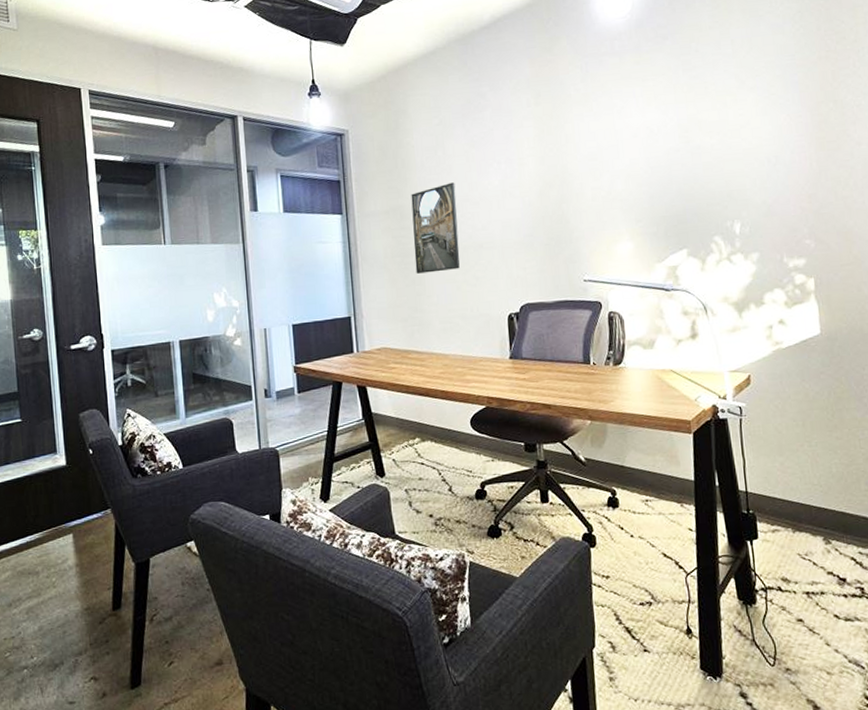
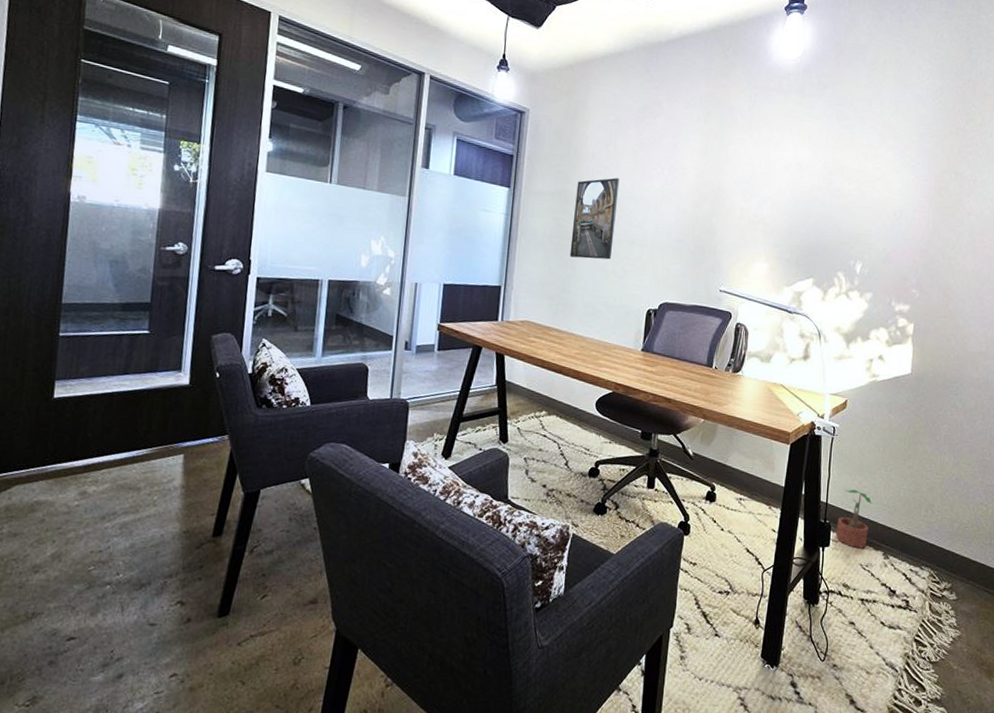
potted plant: none [762,472,802,537] -> present [835,489,872,548]

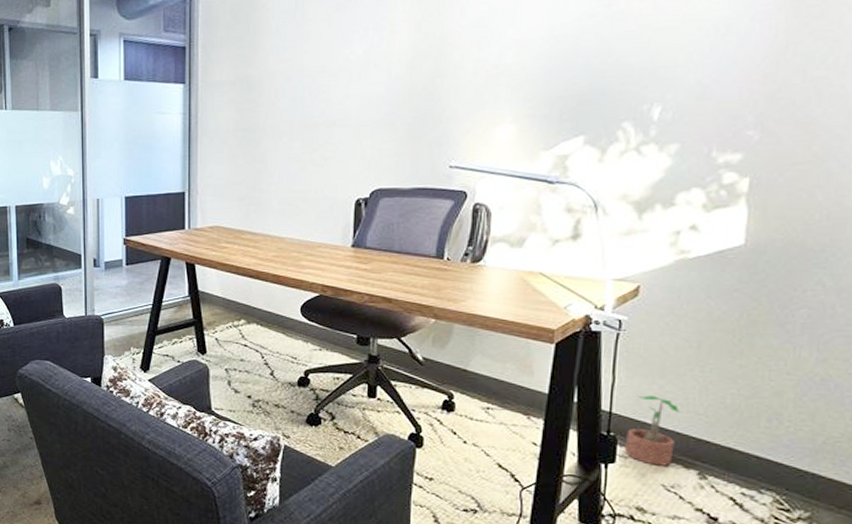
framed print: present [569,178,620,260] -> none [258,51,312,151]

